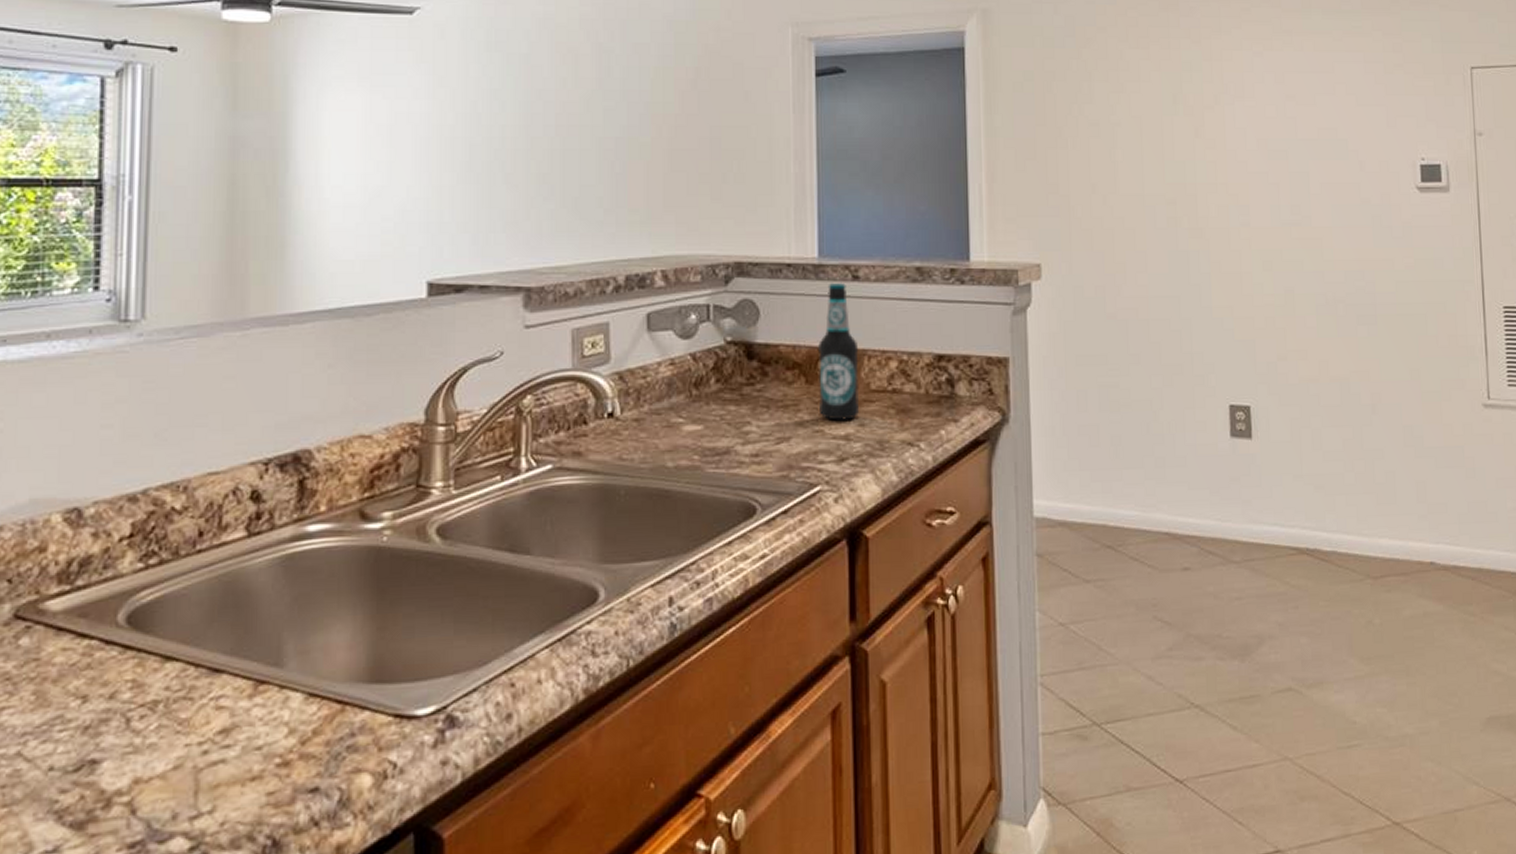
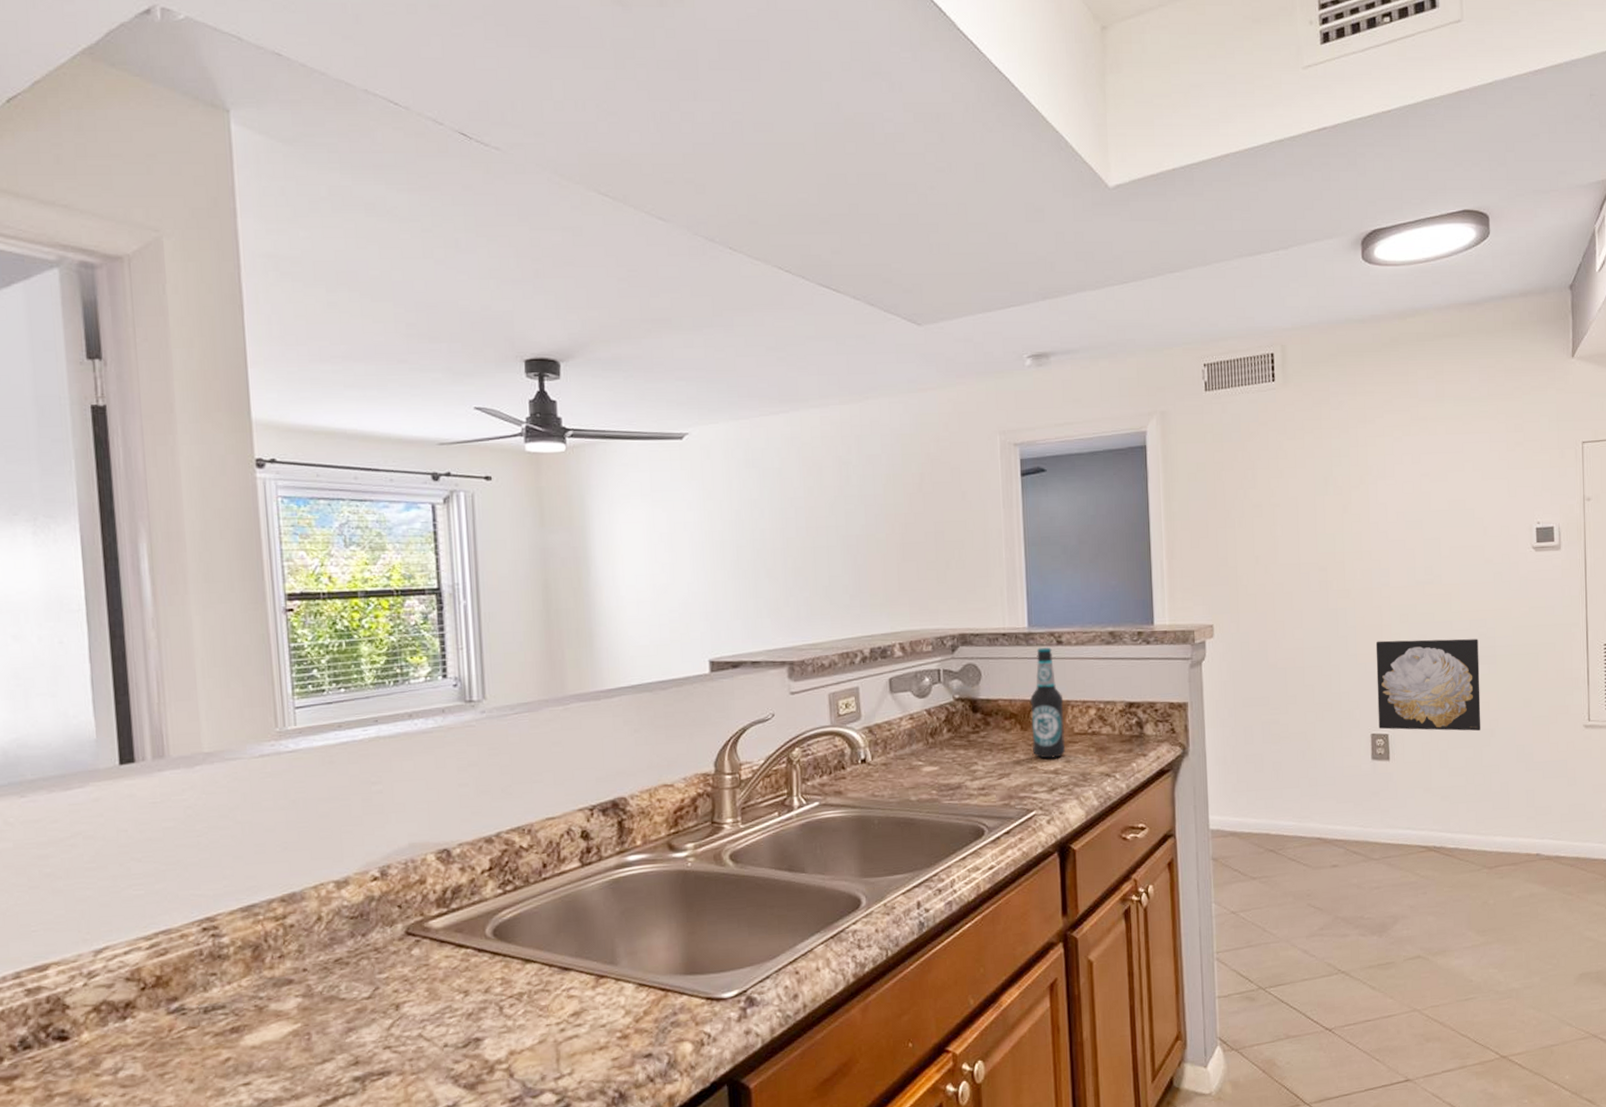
wall art: none [1234,291,1361,407] -> present [1375,639,1481,732]

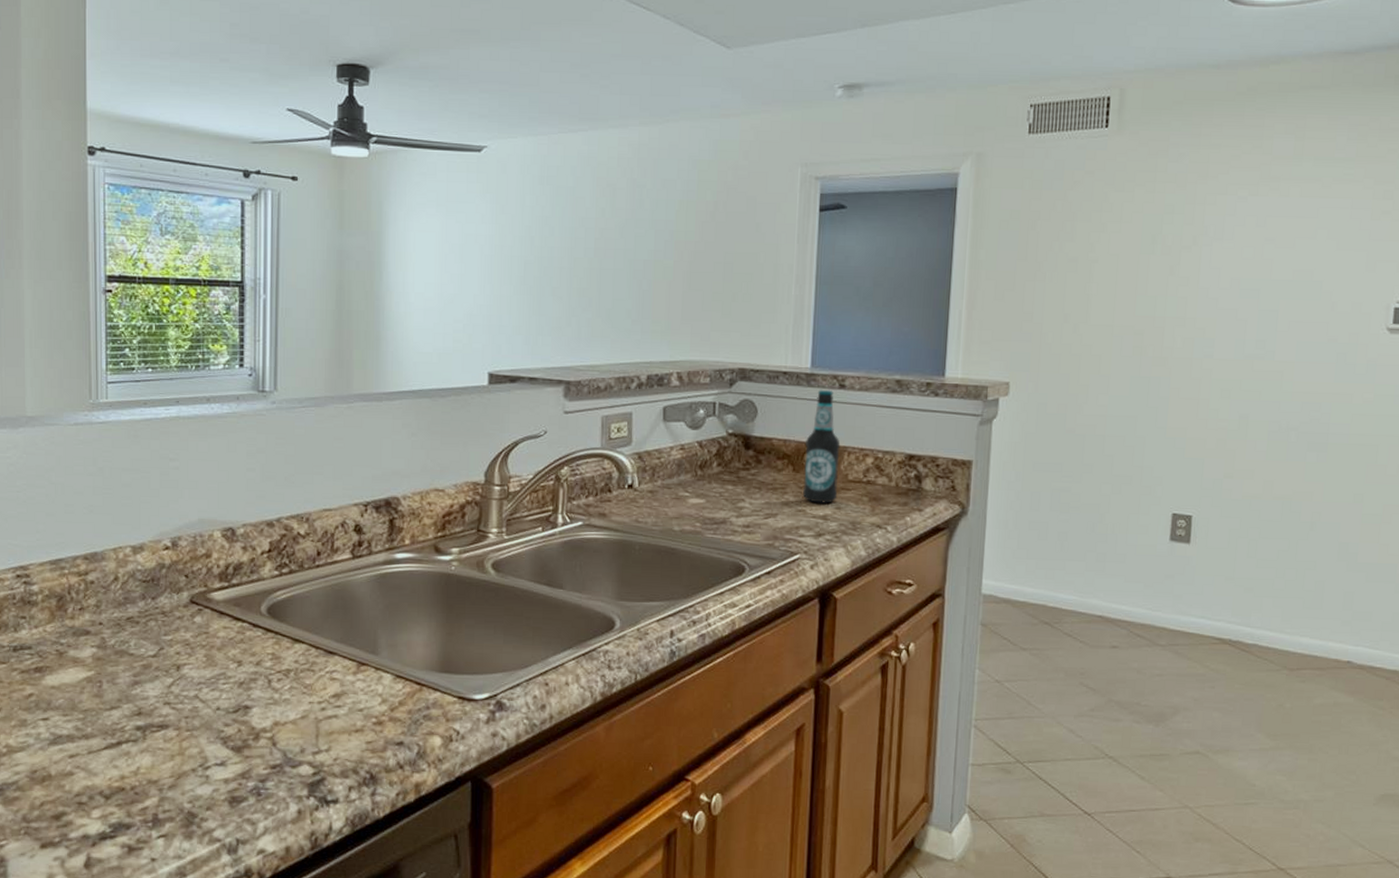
wall art: present [1375,639,1481,732] -> none [1182,415,1309,523]

